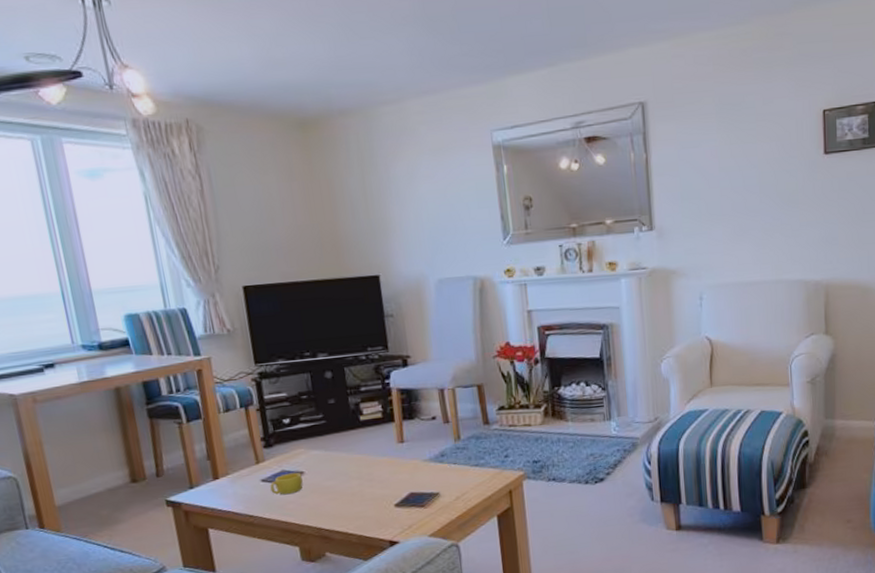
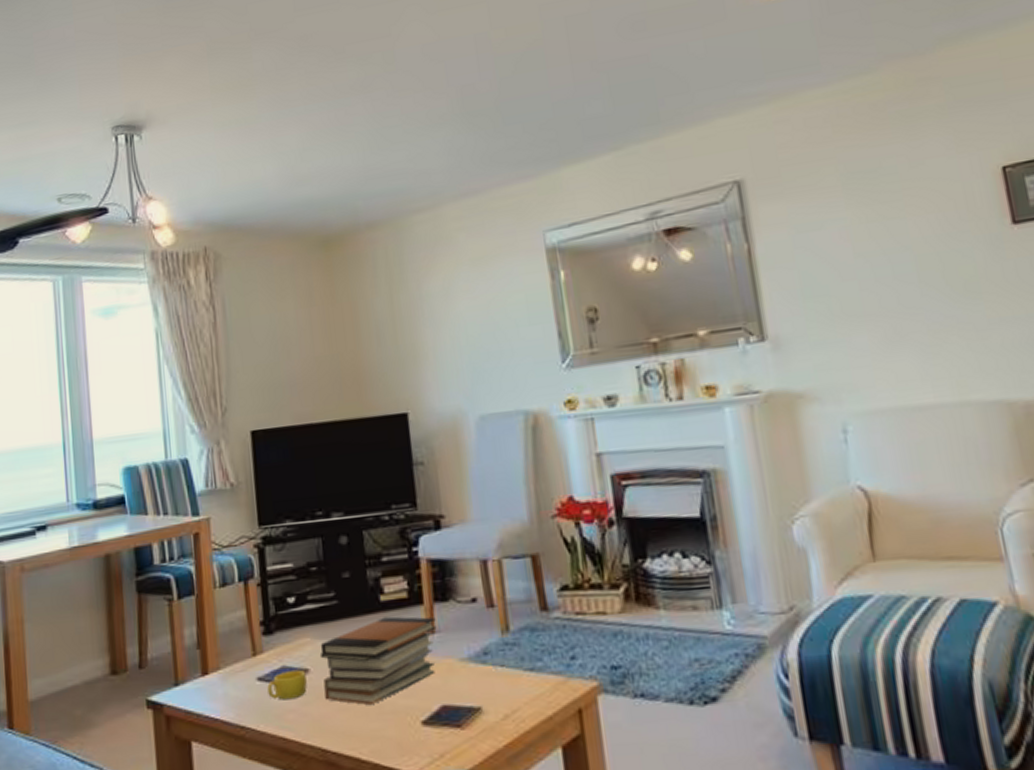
book stack: none [312,431,405,496] -> present [319,616,437,706]

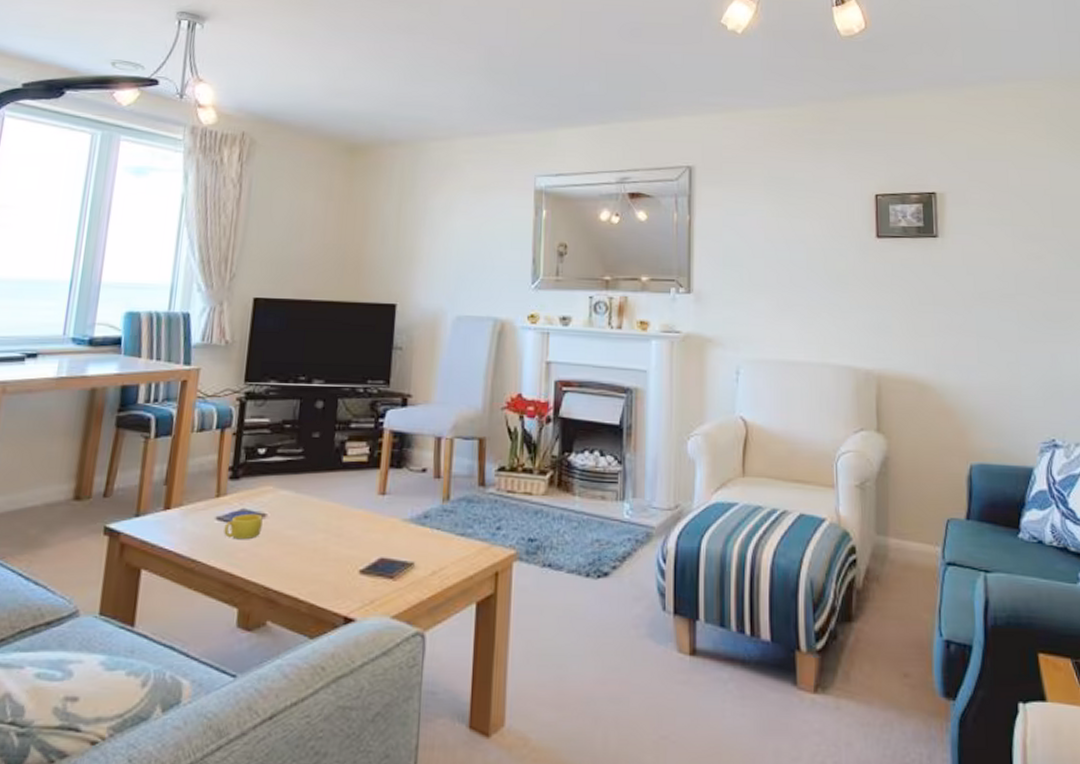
book stack: present [319,616,437,706] -> none [276,476,388,552]

